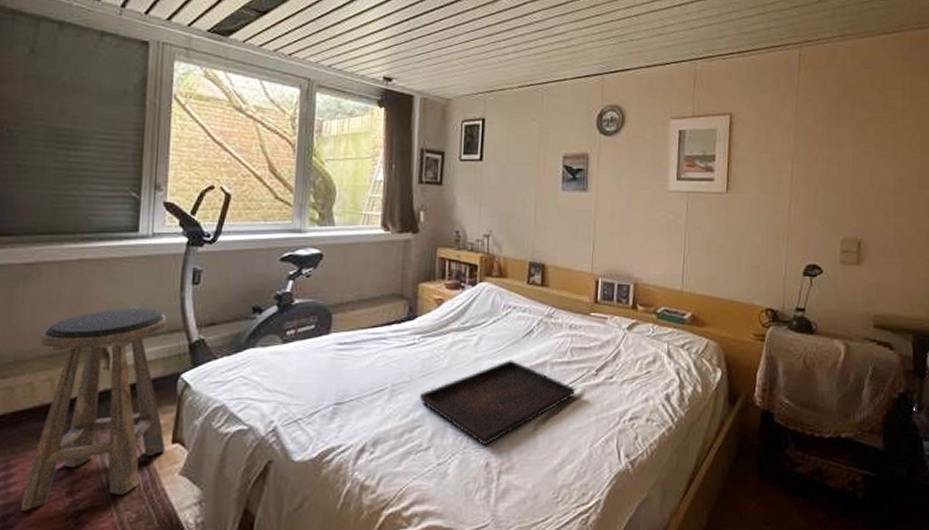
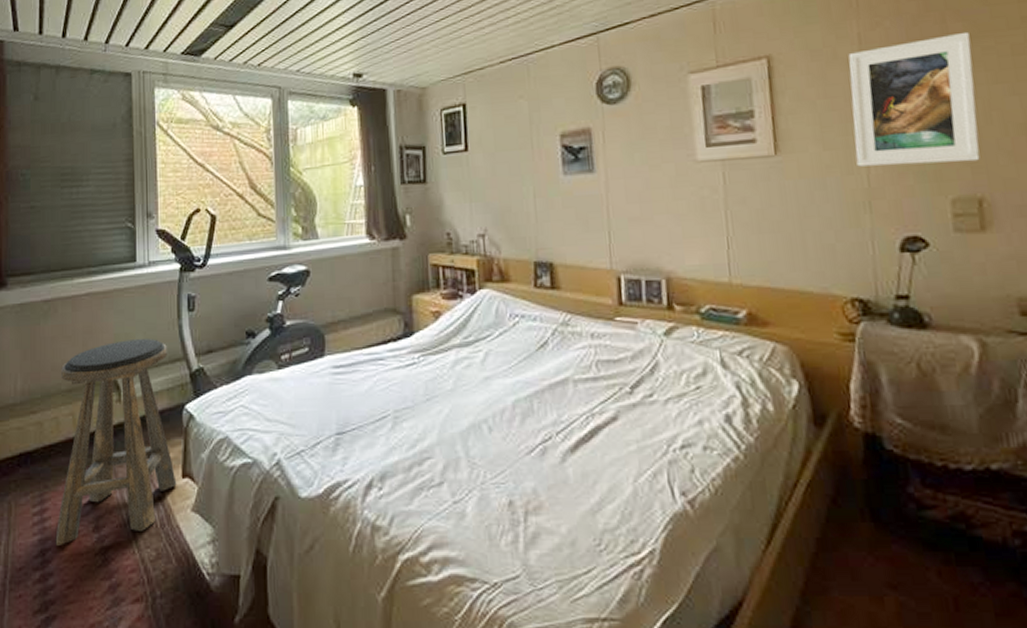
serving tray: present [419,360,575,446] -> none [425,378,607,481]
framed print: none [782,115,868,213] -> present [848,31,980,167]

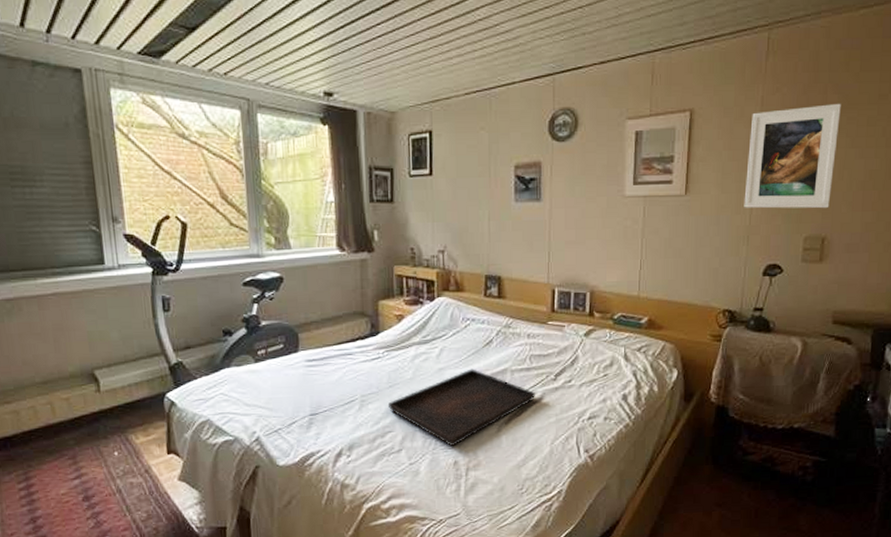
stool: present [55,339,177,545] -> none [33,336,162,514]
serving tray: none [425,378,607,481] -> present [387,368,535,447]

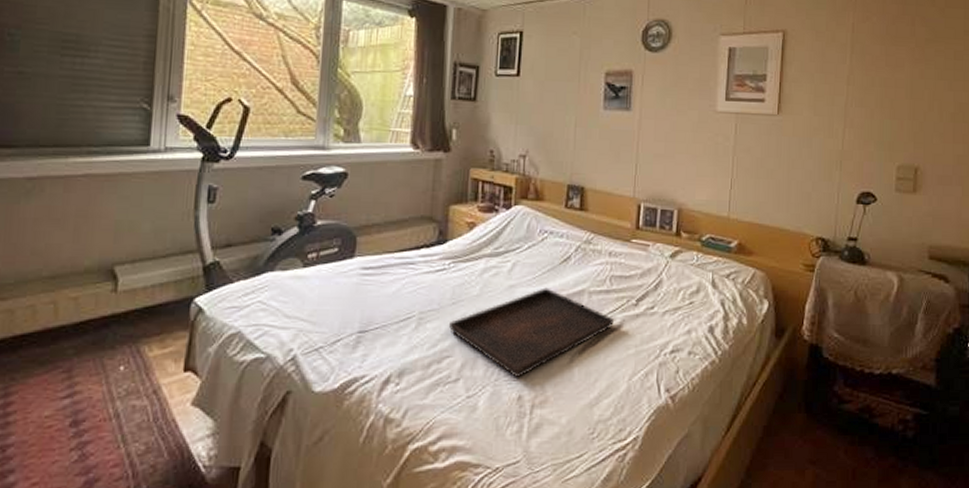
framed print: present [744,103,841,209] -> none [836,35,929,138]

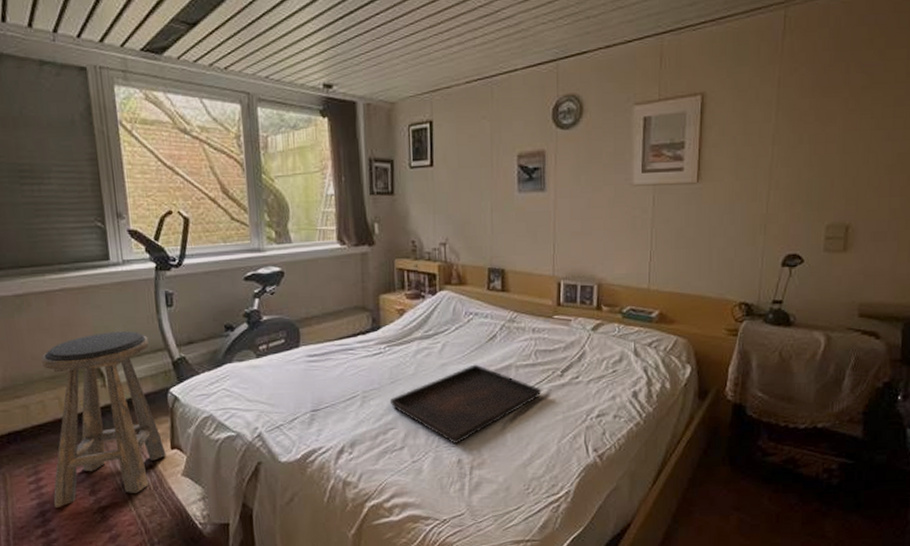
stool: none [20,227,179,441] -> present [42,331,166,507]

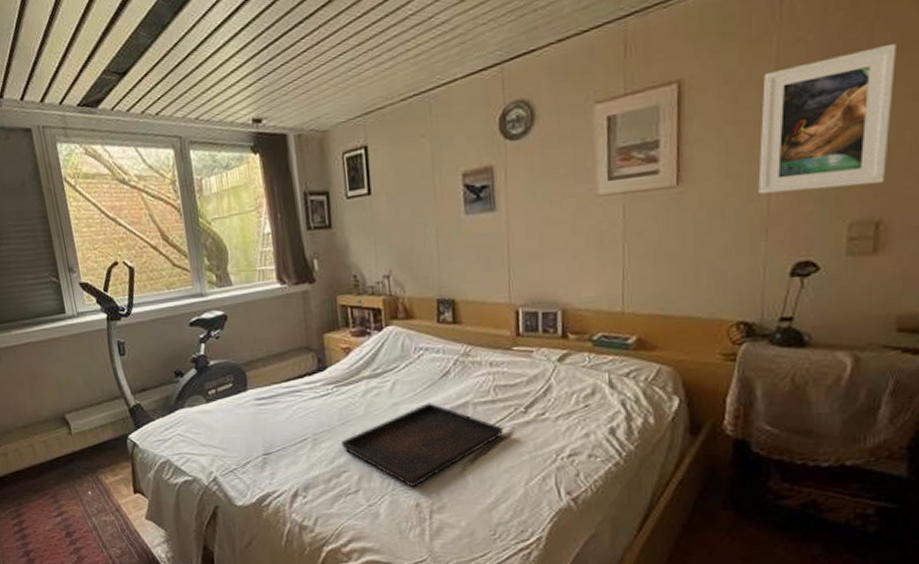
stool: present [42,331,166,507] -> none [14,381,130,548]
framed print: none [760,82,865,196] -> present [758,42,896,194]

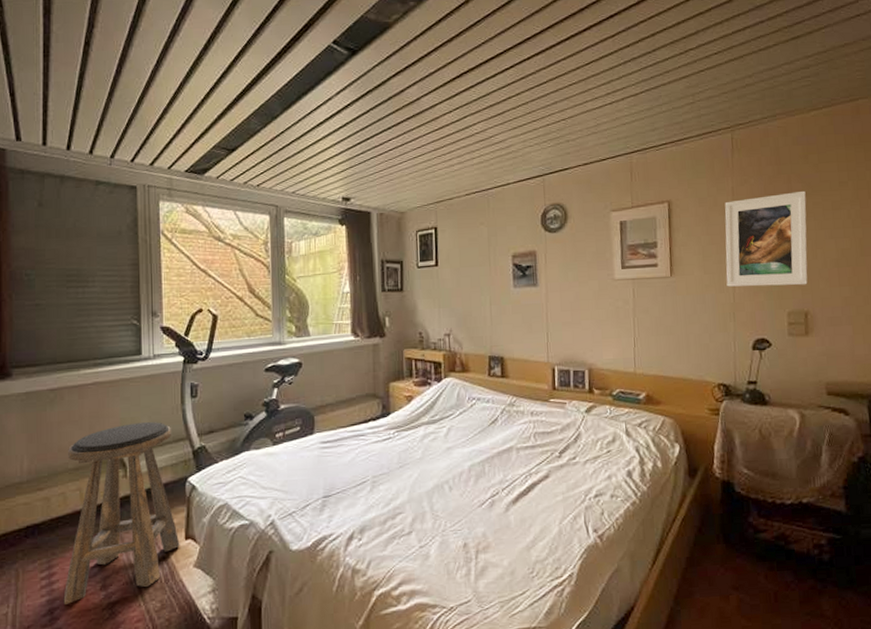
stool: none [14,381,130,548] -> present [63,422,180,604]
serving tray: present [340,402,503,488] -> none [398,447,541,528]

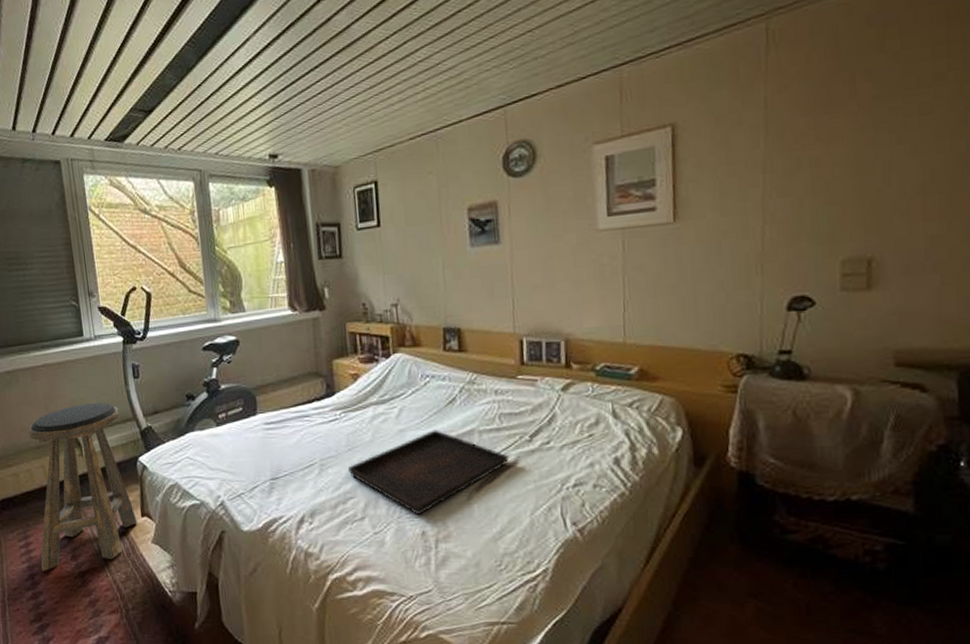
serving tray: none [398,447,541,528] -> present [347,429,508,516]
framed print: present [725,190,808,287] -> none [752,91,878,231]

